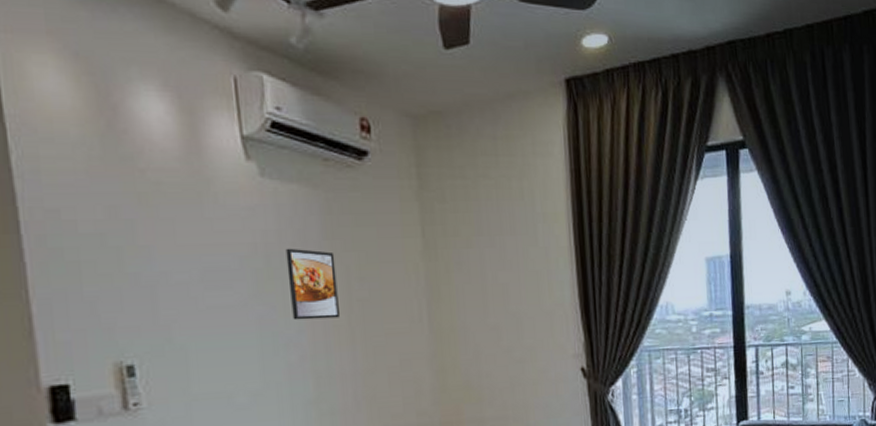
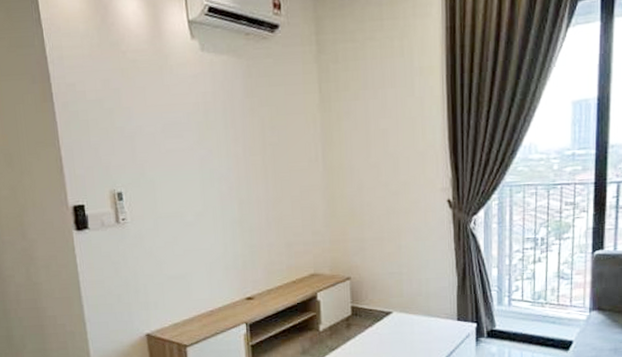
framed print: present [285,248,340,320] -> none [219,105,256,160]

